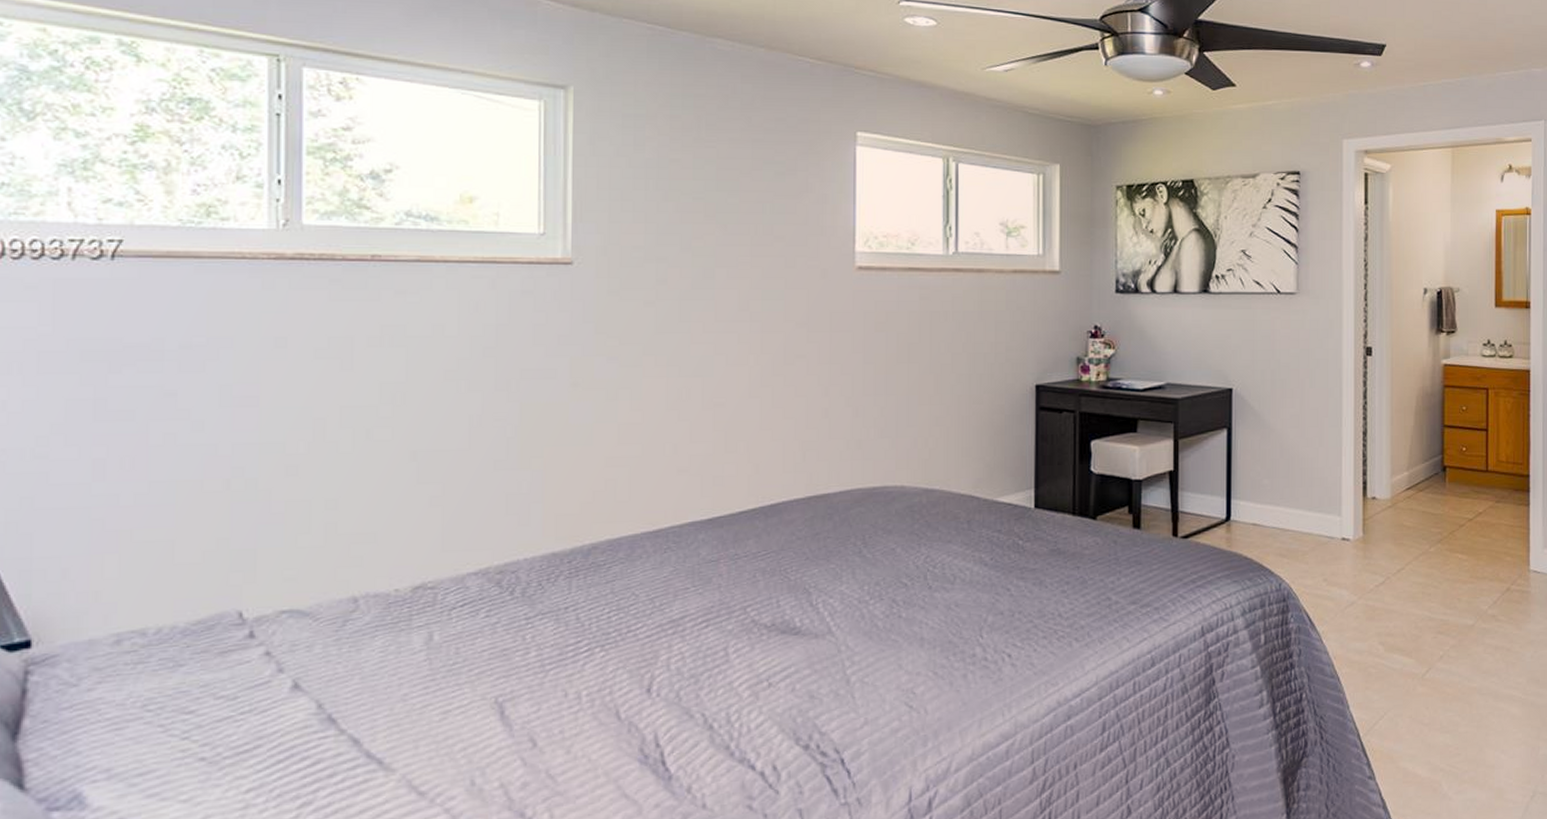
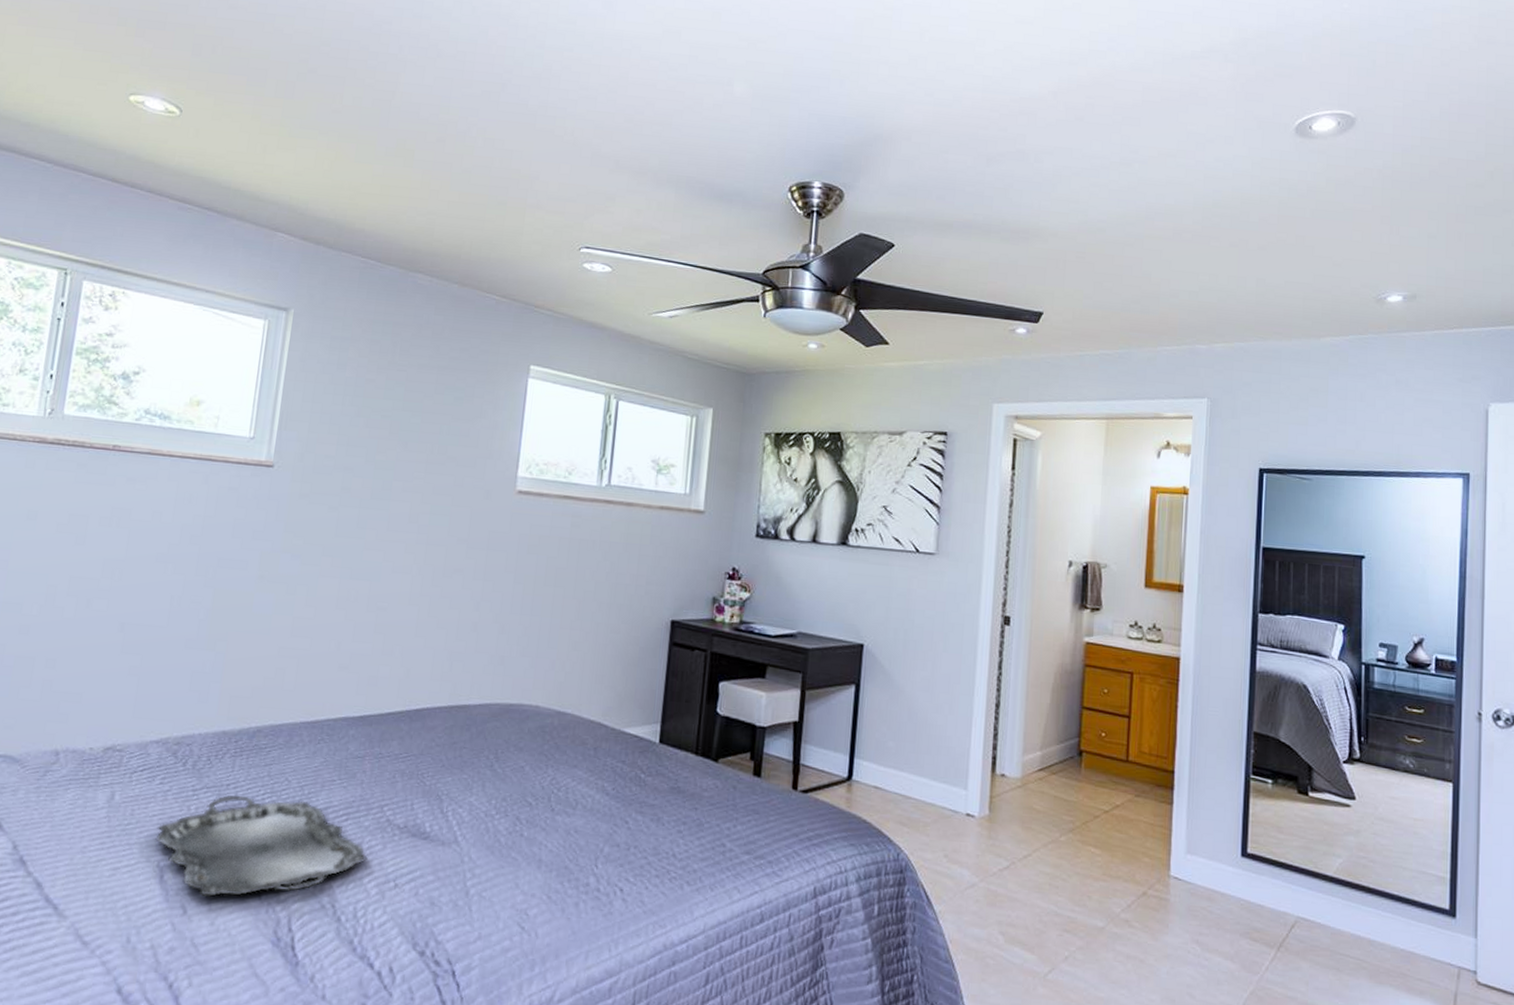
serving tray: none [489,613,735,726] -> present [156,795,368,897]

